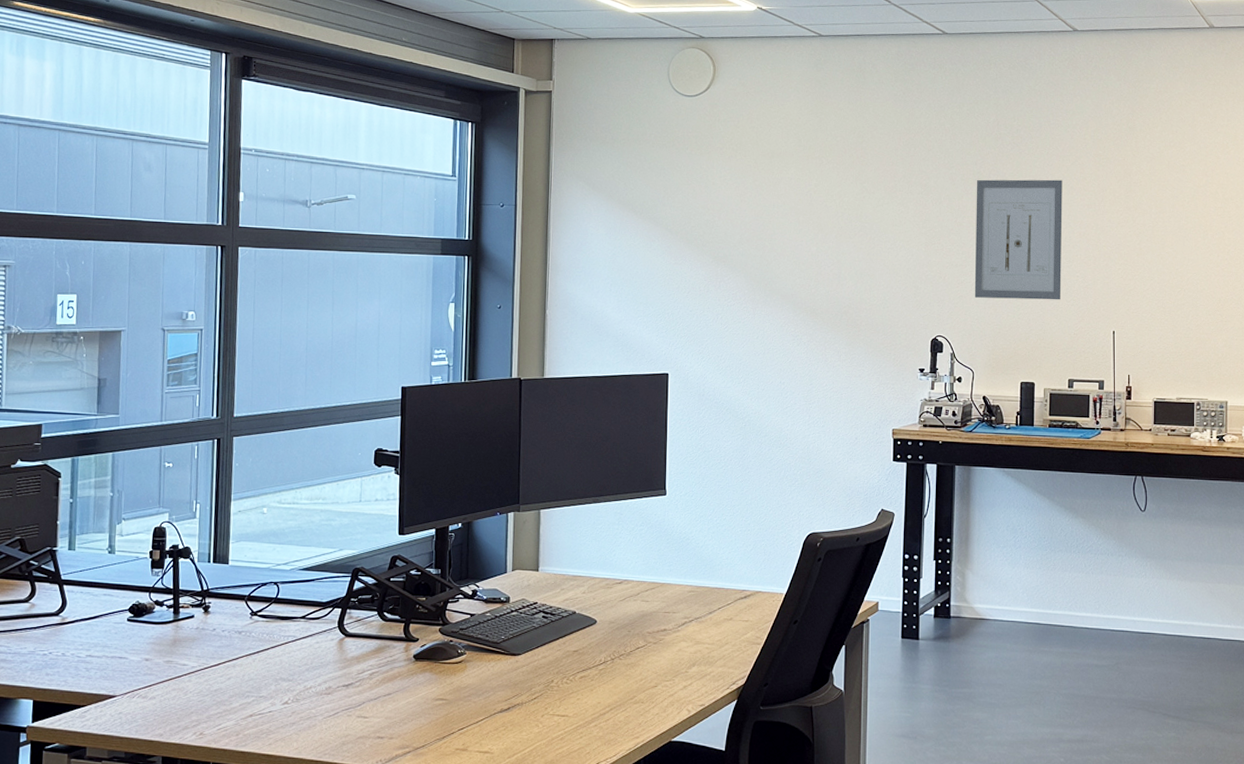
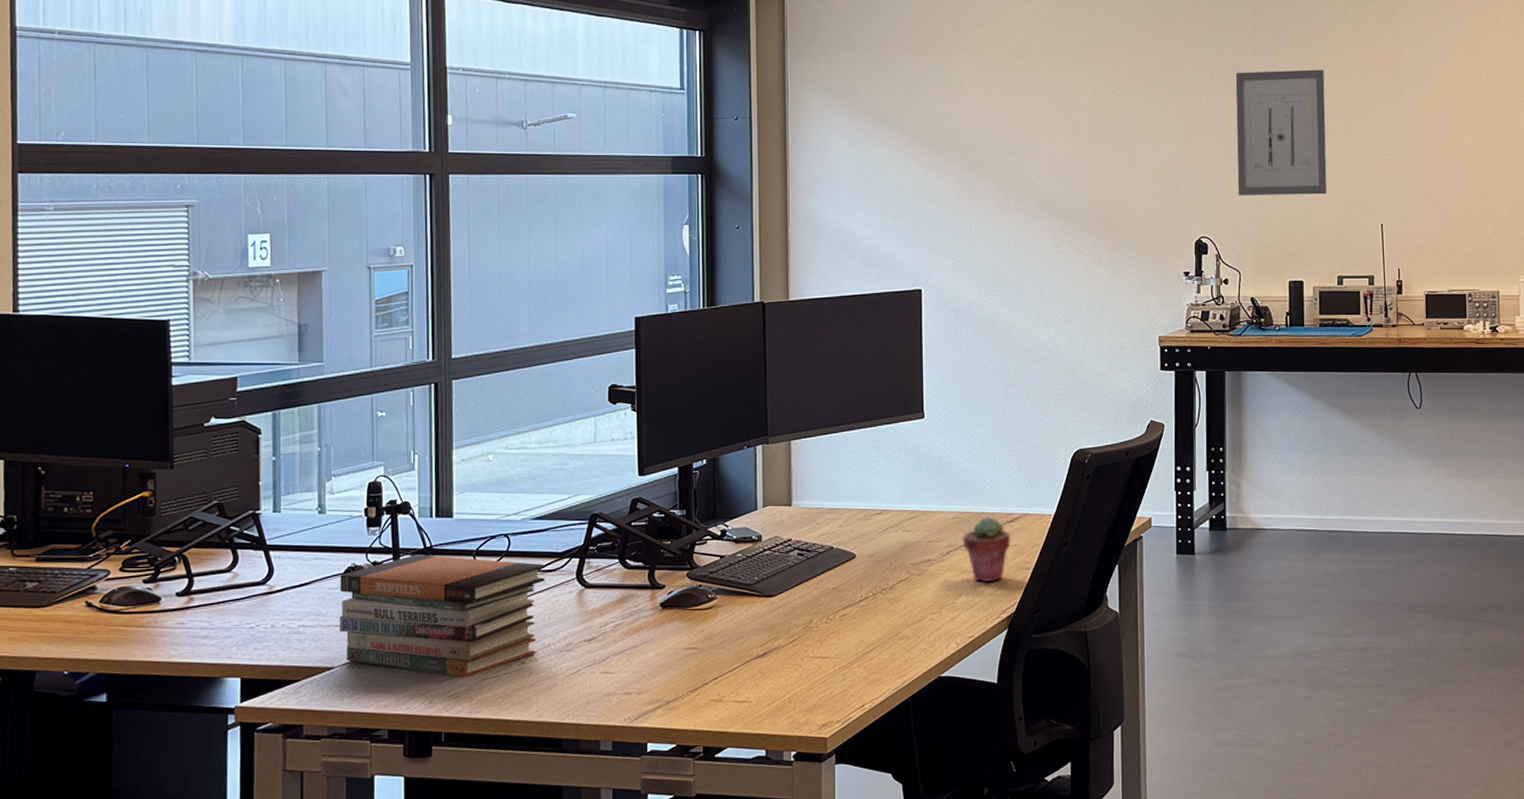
book stack: none [122,596,310,713] -> present [339,554,545,678]
potted succulent: none [697,591,744,655] -> present [962,516,1012,582]

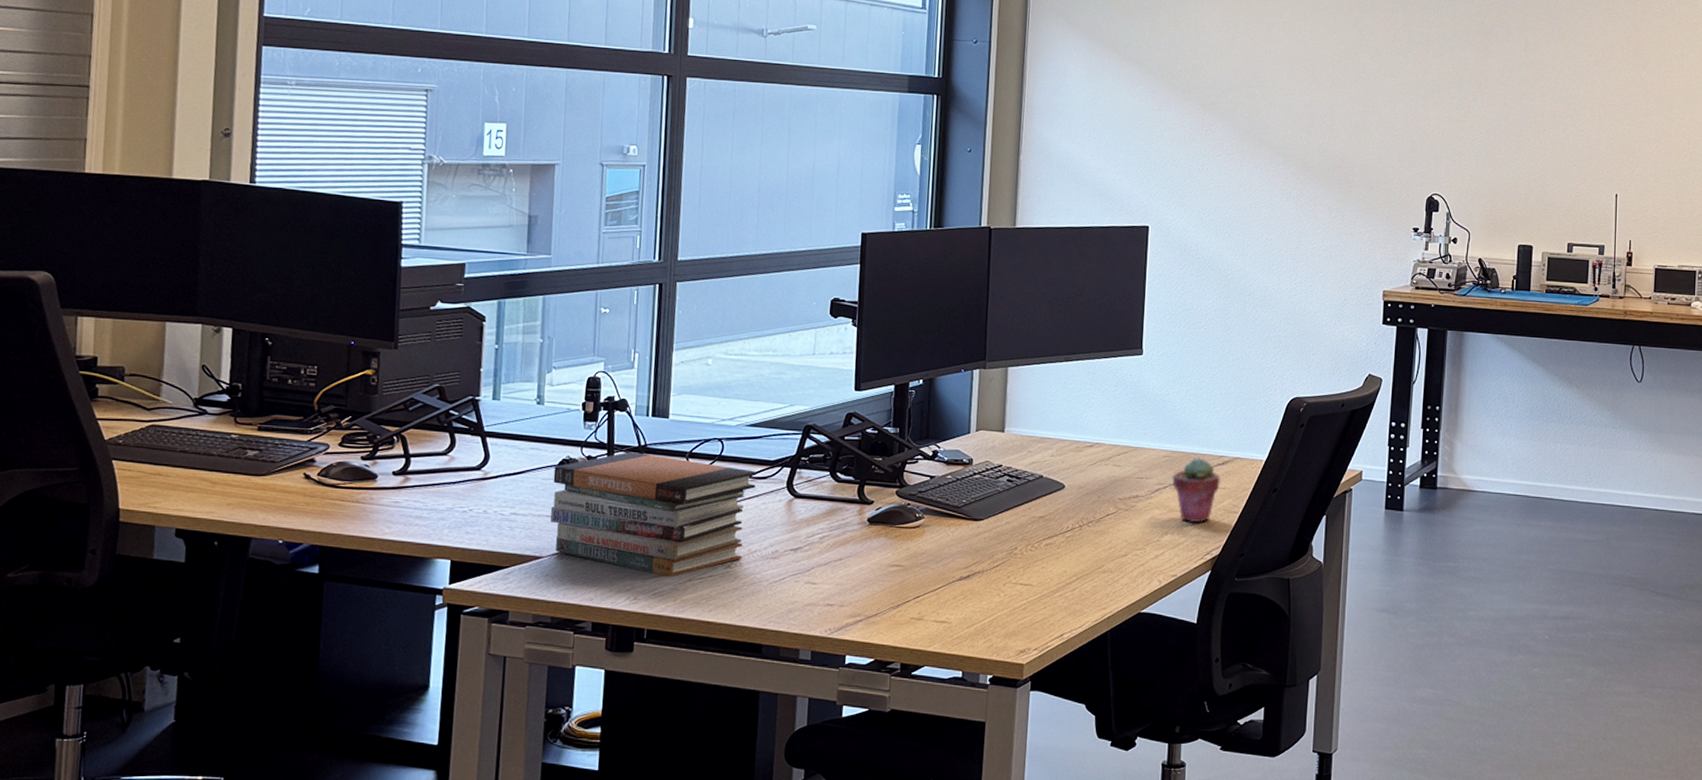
wall art: present [1235,69,1327,195] -> none [1473,31,1570,161]

